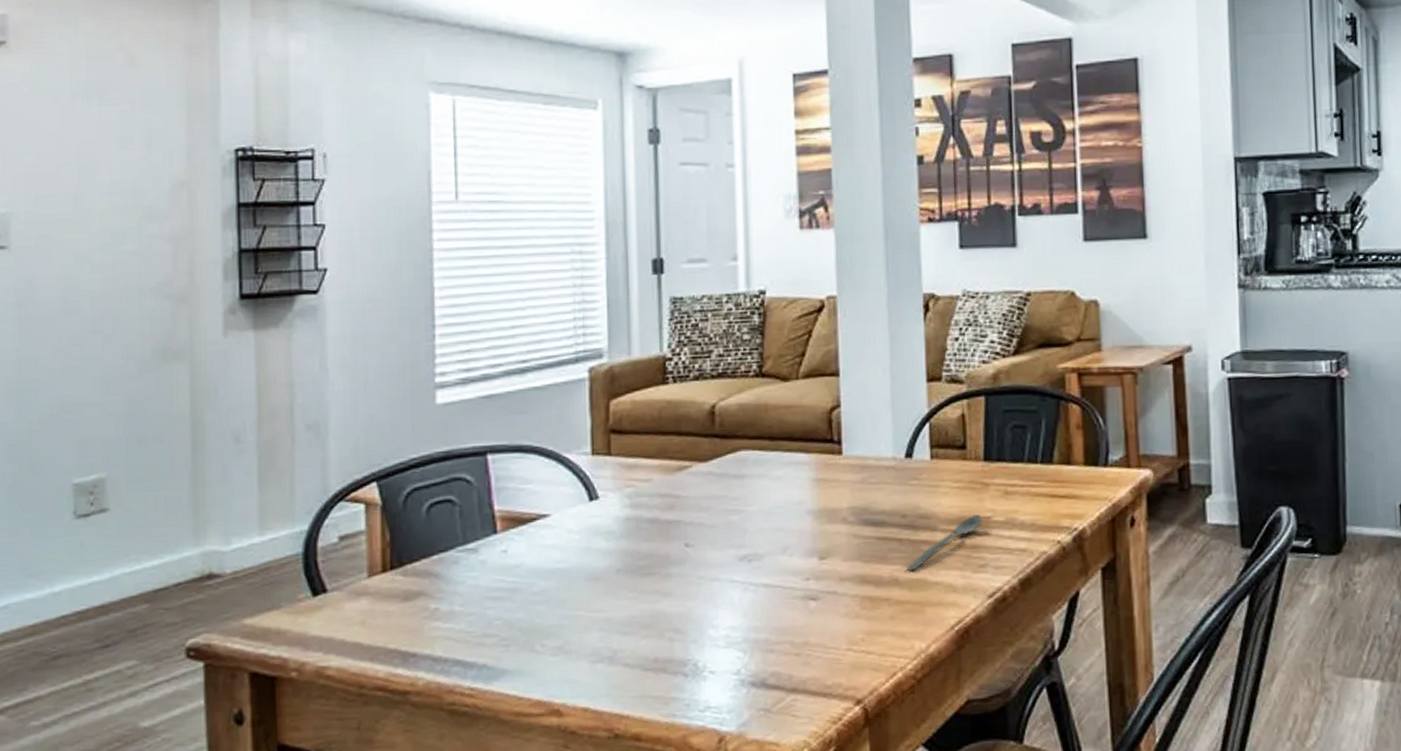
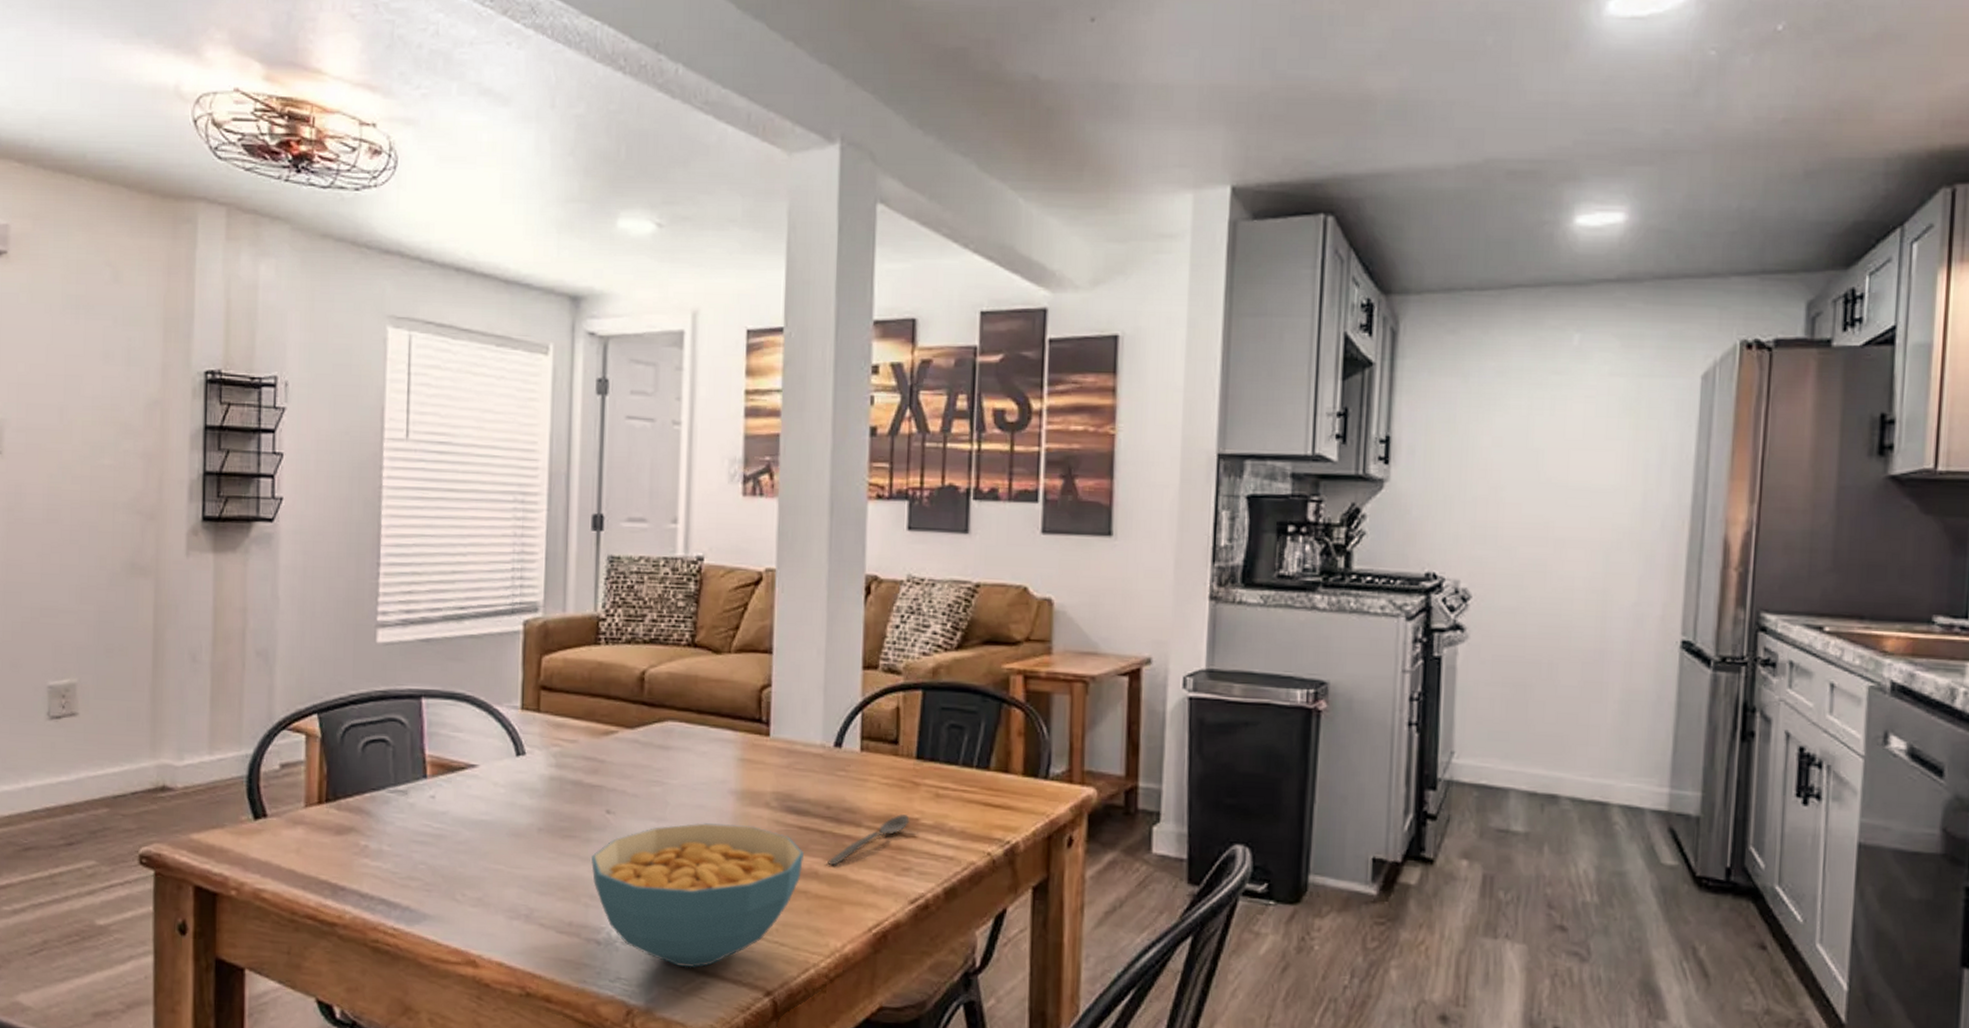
cereal bowl: none [673,542,884,688] -> present [591,823,805,968]

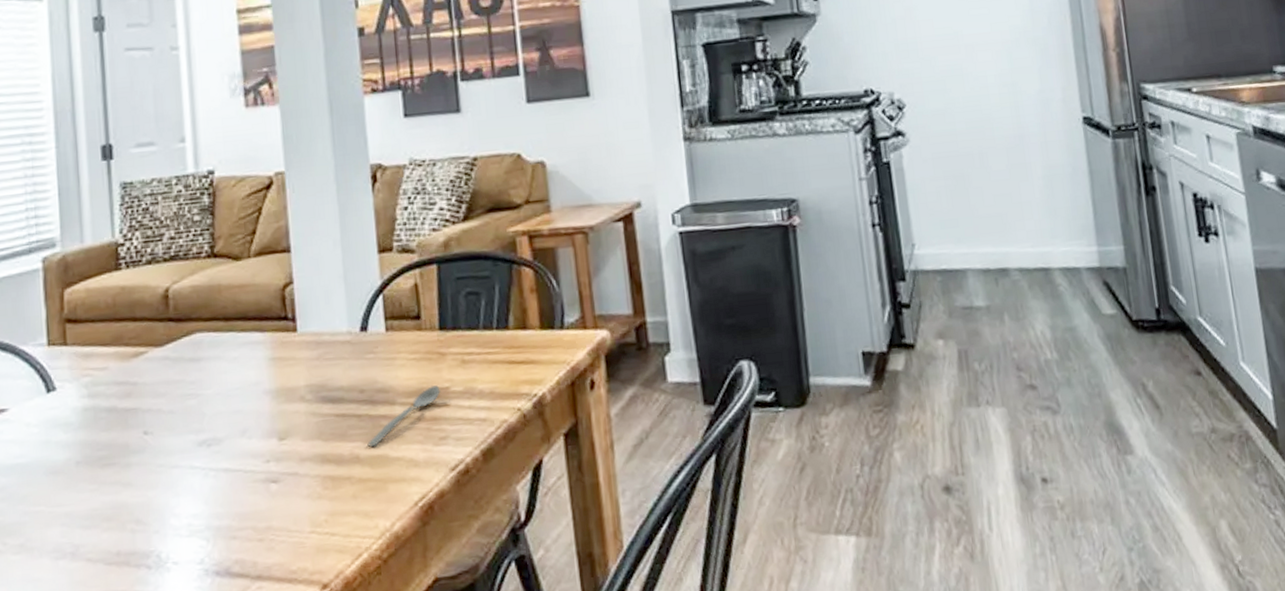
cereal bowl: present [591,823,805,968] -> none [133,422,345,576]

